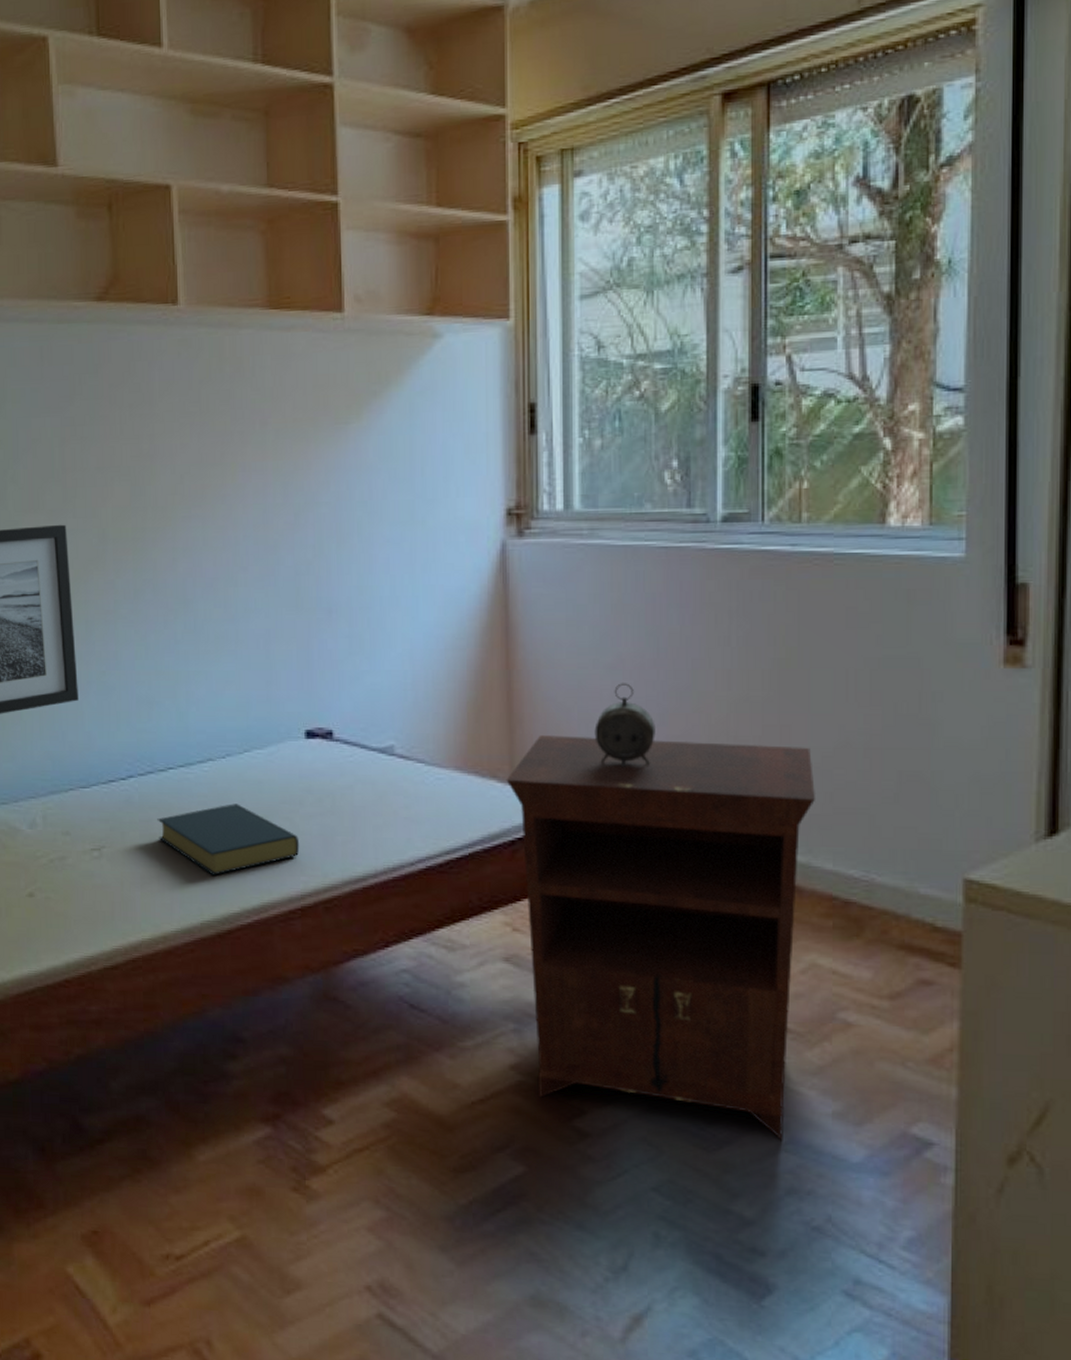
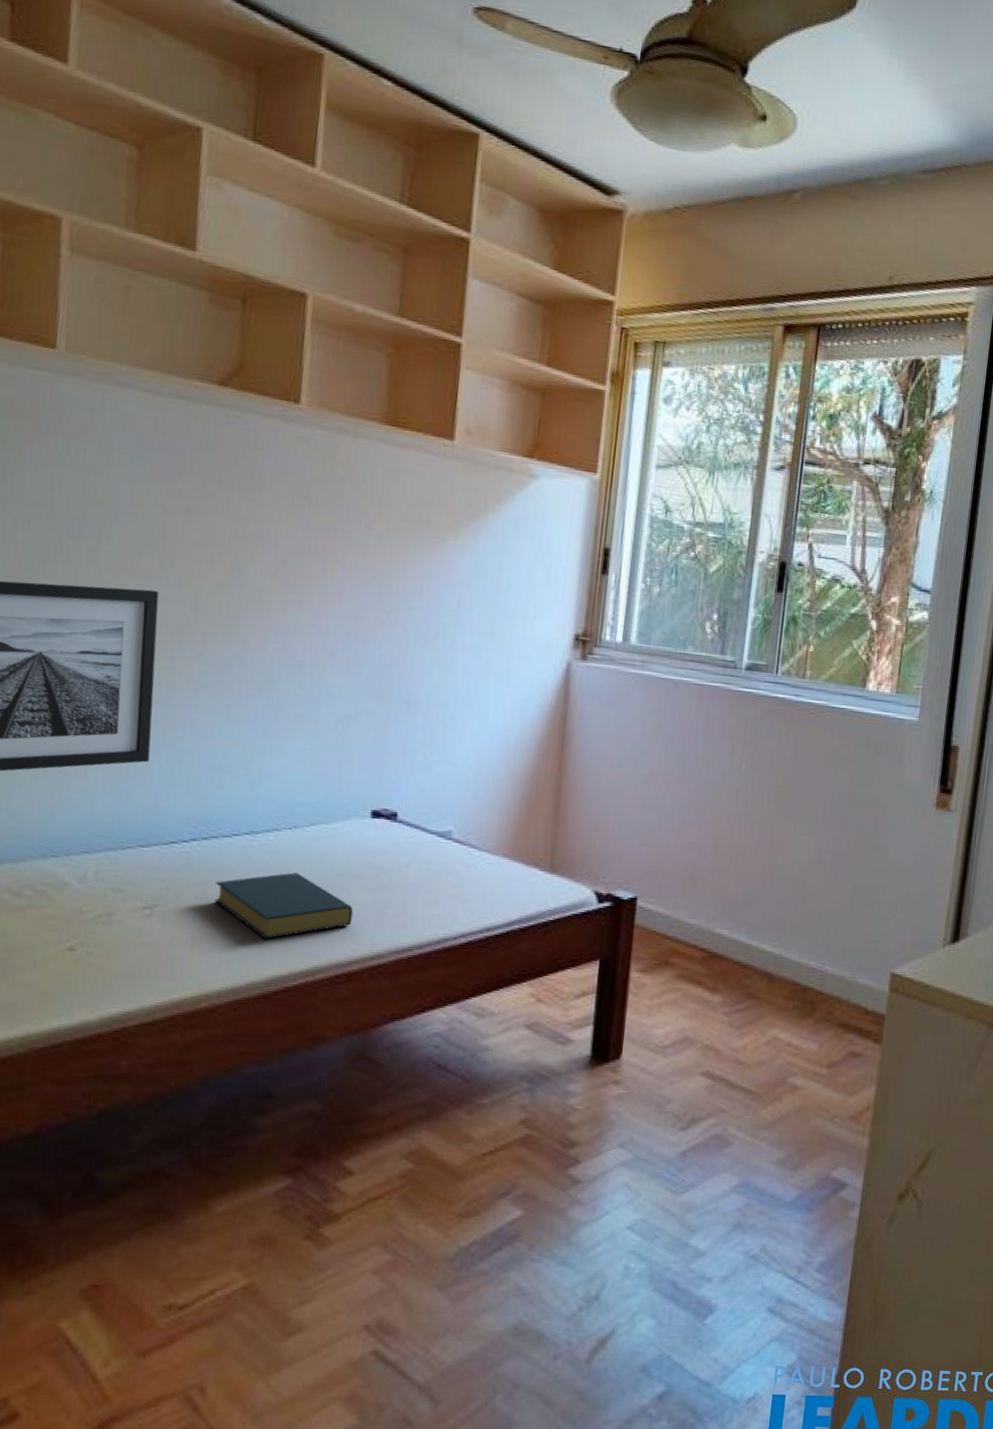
nightstand: present [506,735,816,1140] -> none [542,832,792,1184]
alarm clock: present [594,683,655,767] -> none [625,794,675,865]

